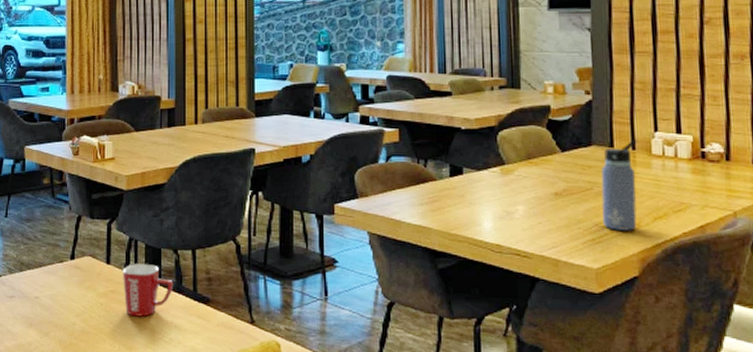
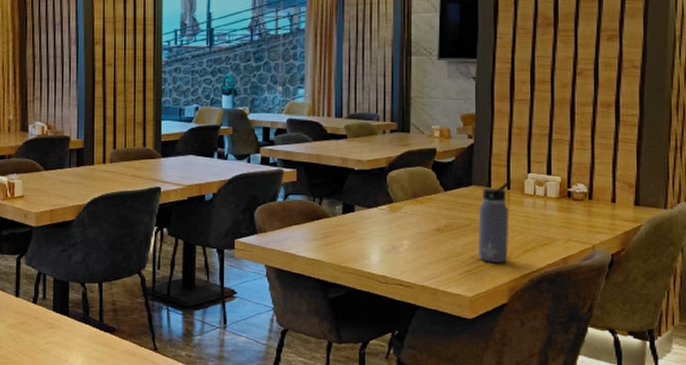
mug: present [122,264,174,317] -> none [31,296,81,346]

